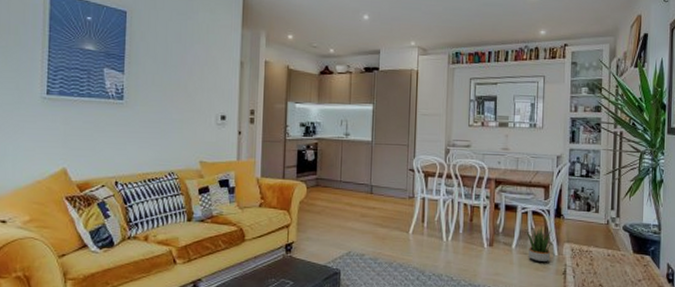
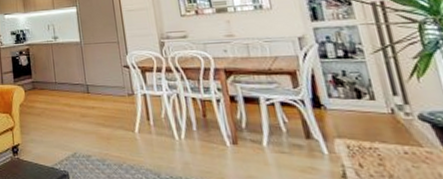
potted plant: present [525,226,556,263] -> none [275,119,321,163]

